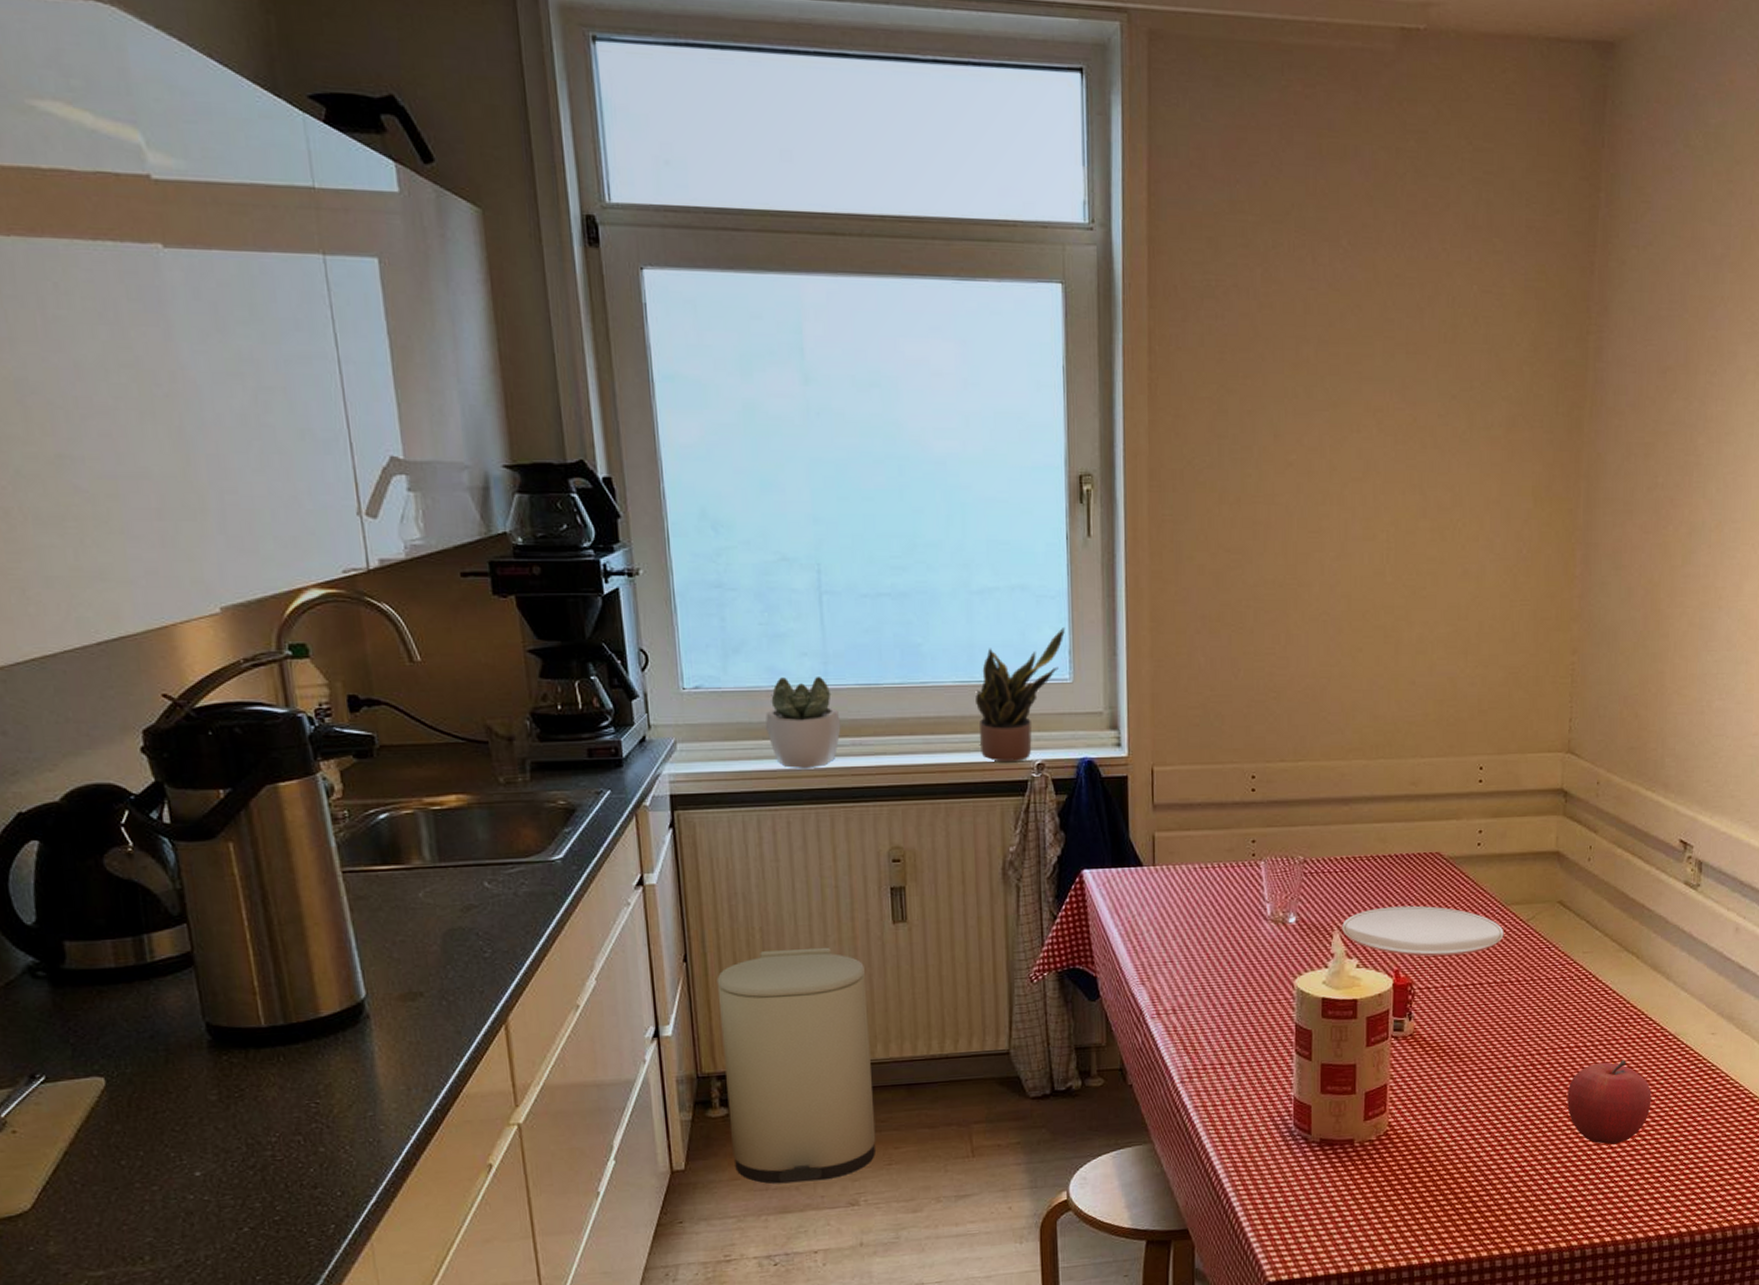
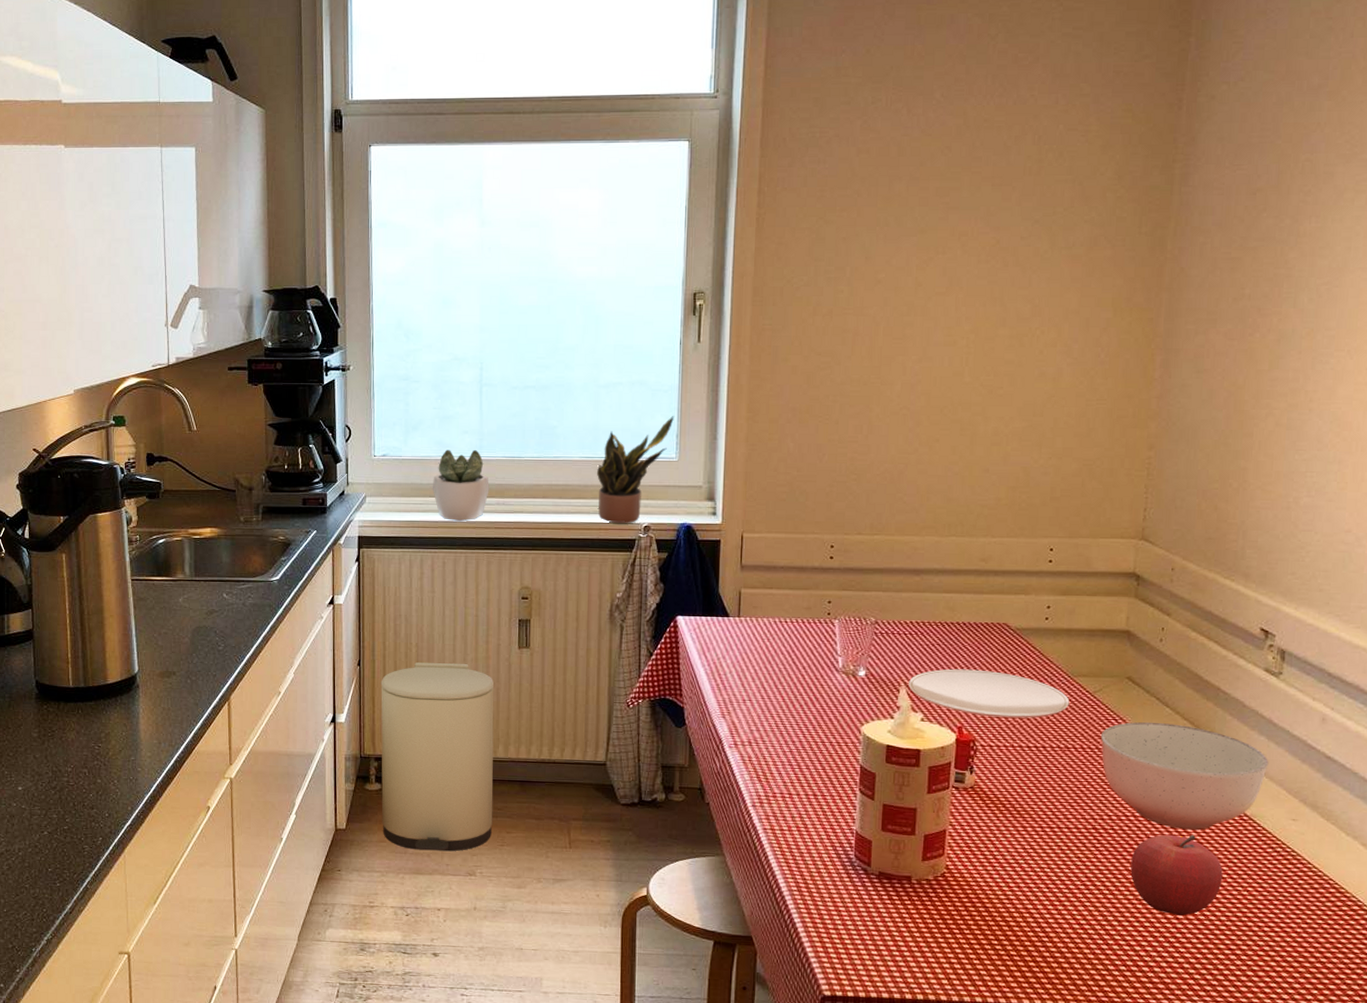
bowl: none [1534,946,1690,1056] -> present [1100,721,1269,831]

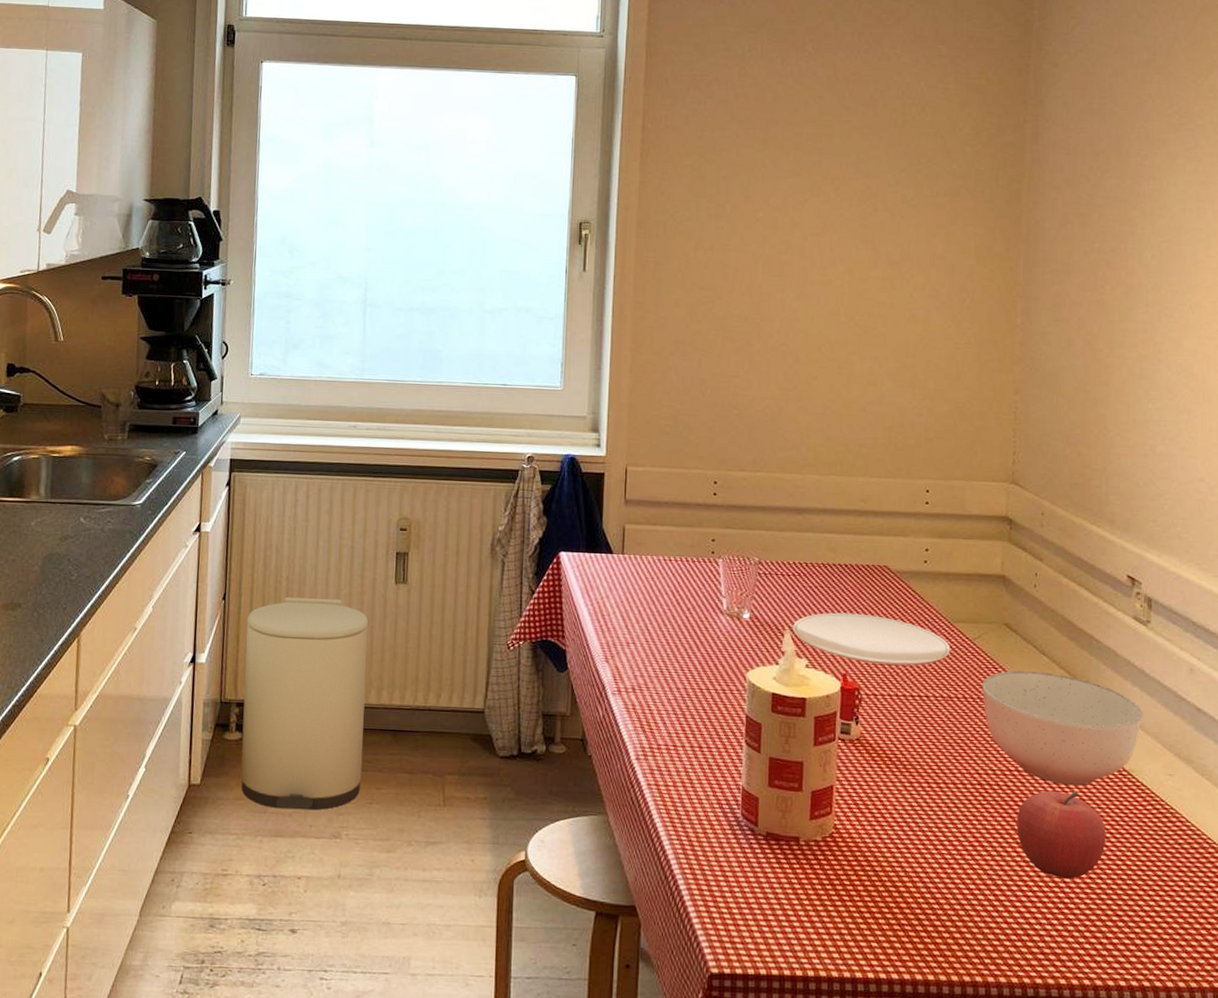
succulent plant: present [433,450,489,522] -> none [311,370,370,447]
potted plant: present [597,415,675,524] -> none [481,343,560,454]

